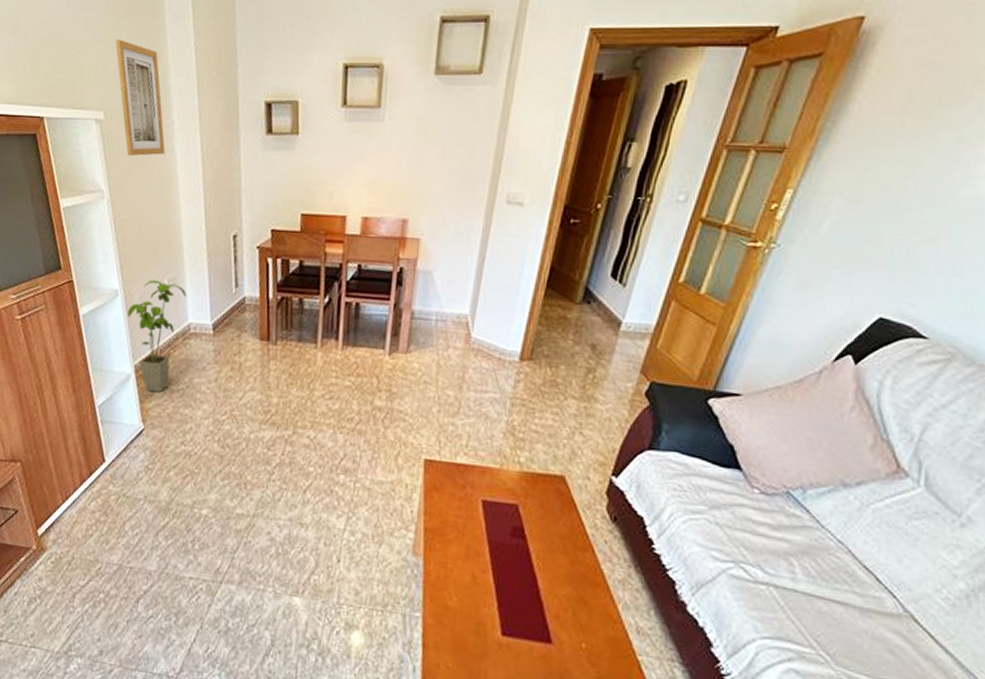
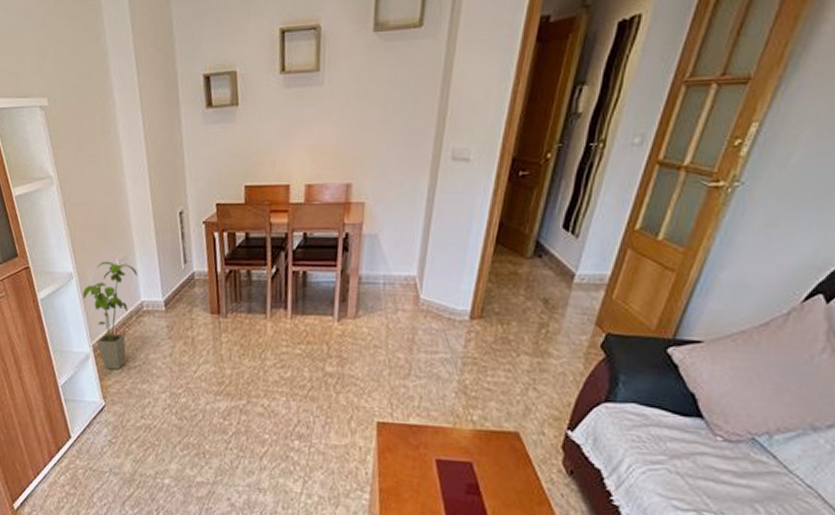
wall art: present [115,40,166,156] -> none [54,24,109,140]

